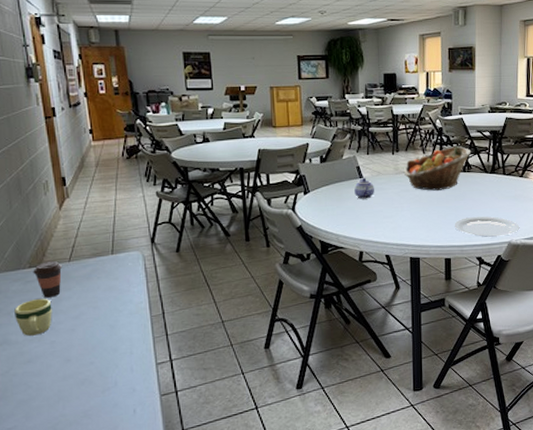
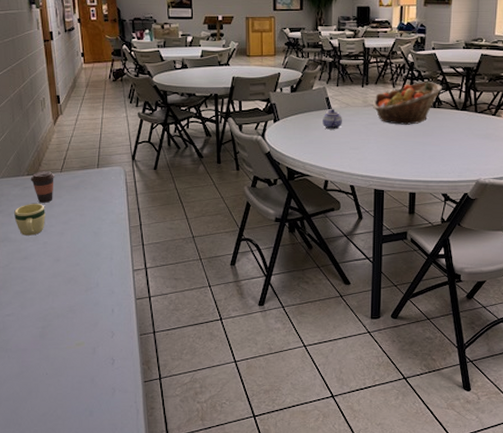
plate: present [454,216,520,237] -> none [421,152,489,174]

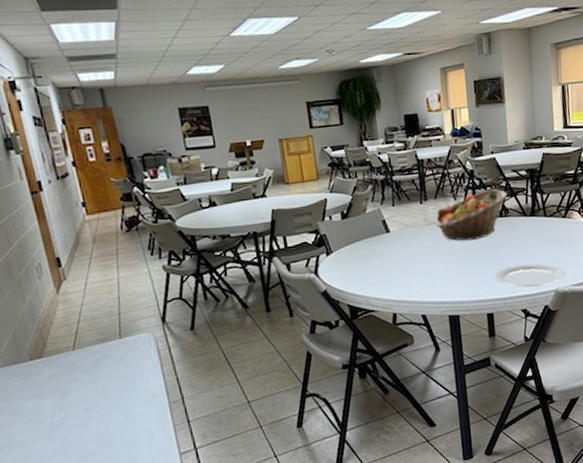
mug: present [14,204,45,236] -> none [18,393,61,435]
coffee cup: present [30,171,55,203] -> none [34,351,68,392]
teapot: present [323,109,342,130] -> none [381,232,404,256]
plate: none [421,152,489,174] -> present [494,263,567,287]

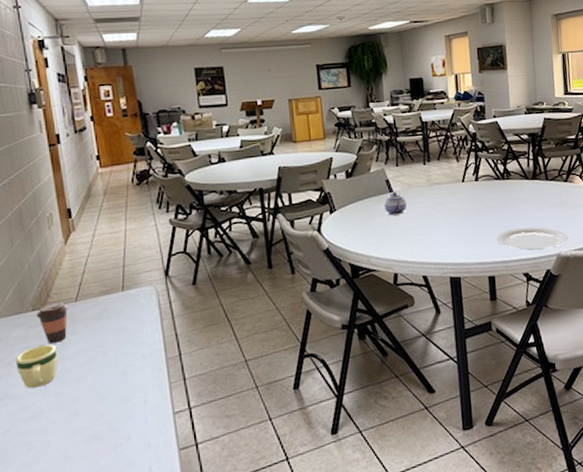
mug: none [18,393,61,435] -> present [16,345,58,389]
coffee cup: none [34,351,68,392] -> present [36,302,69,344]
teapot: none [381,232,404,256] -> present [384,192,406,216]
fruit basket: present [434,189,508,241] -> none [436,152,510,202]

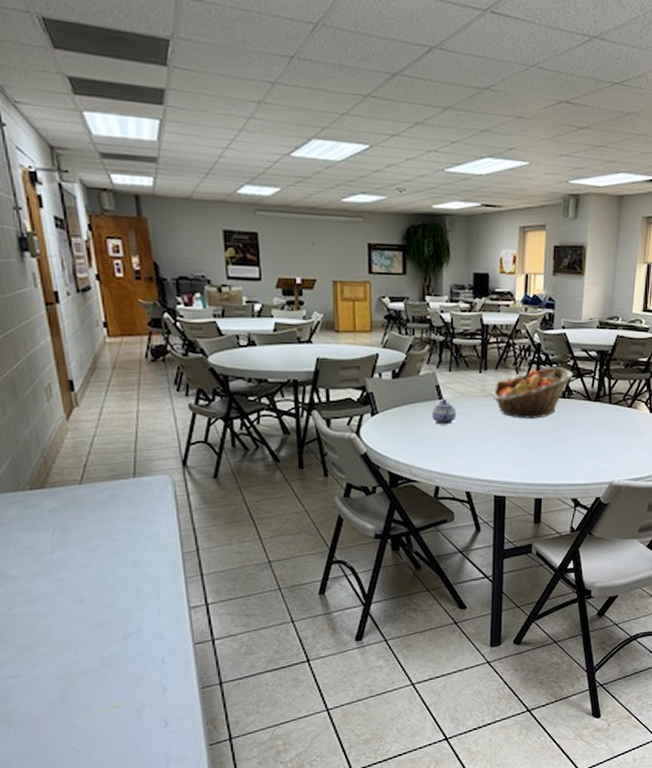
mug: present [16,345,58,389] -> none [12,528,60,571]
coffee cup: present [36,302,69,344] -> none [34,483,72,526]
fruit basket: none [436,152,510,202] -> present [491,367,574,419]
plate: present [496,226,569,250] -> none [548,451,624,476]

